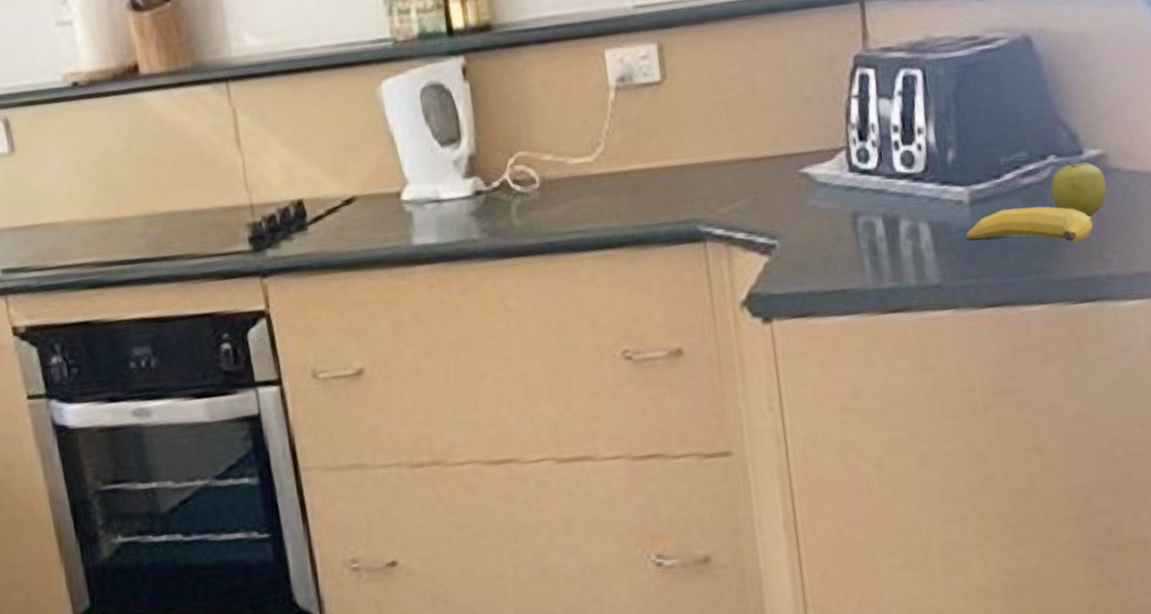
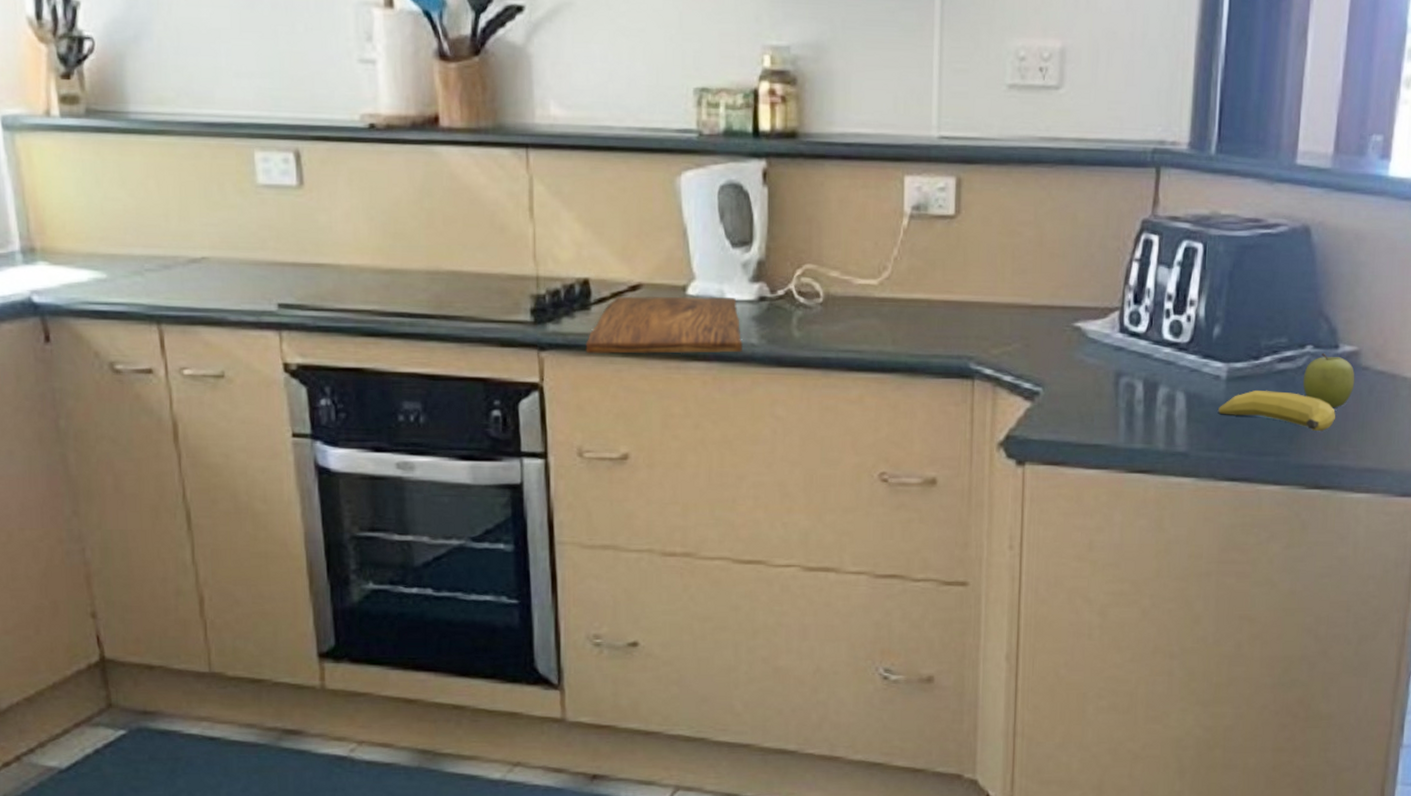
cutting board: none [306,196,466,274] -> present [585,296,744,355]

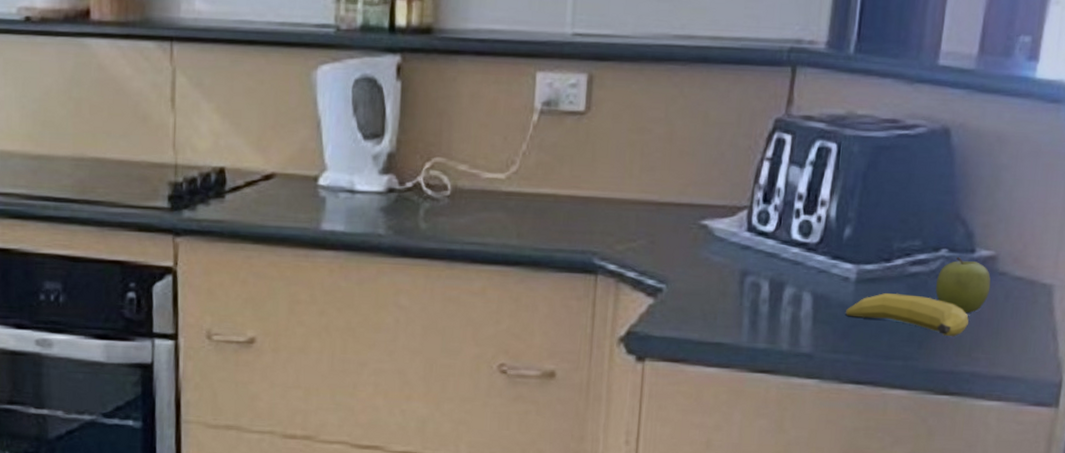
cutting board: present [585,296,744,355] -> none [218,185,371,243]

